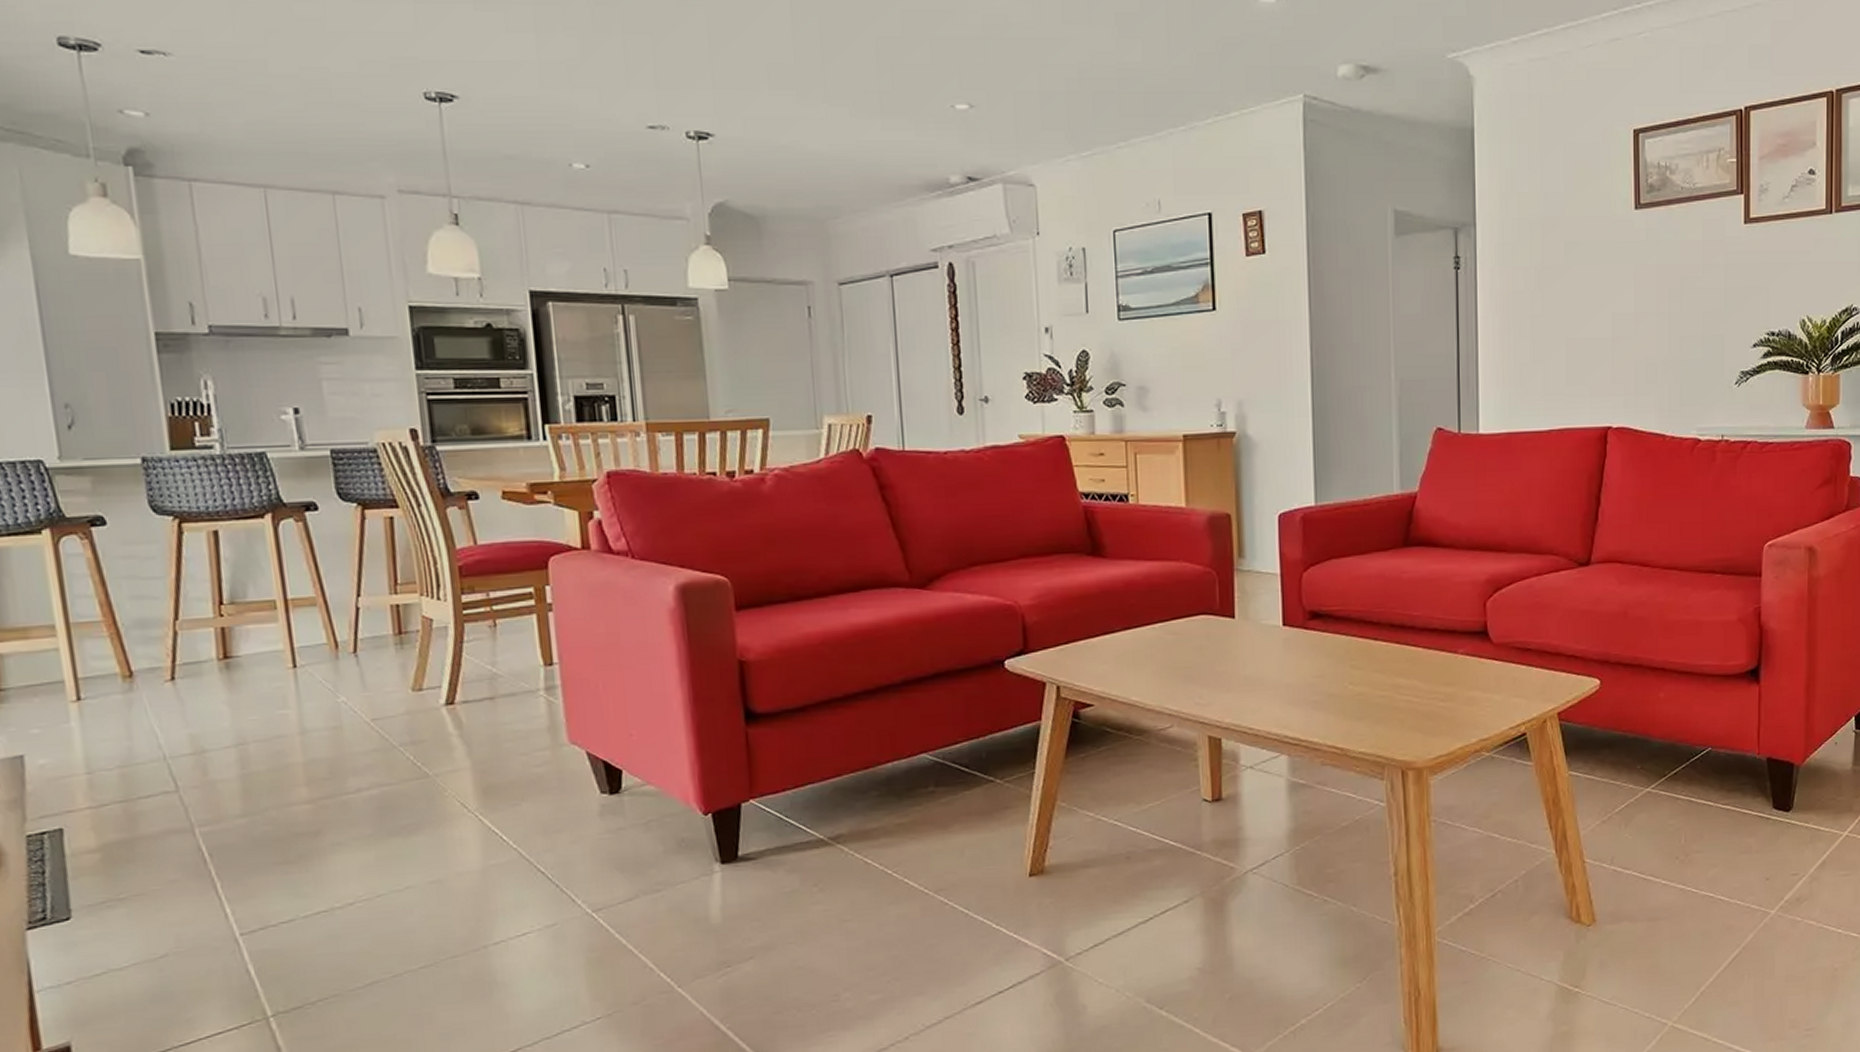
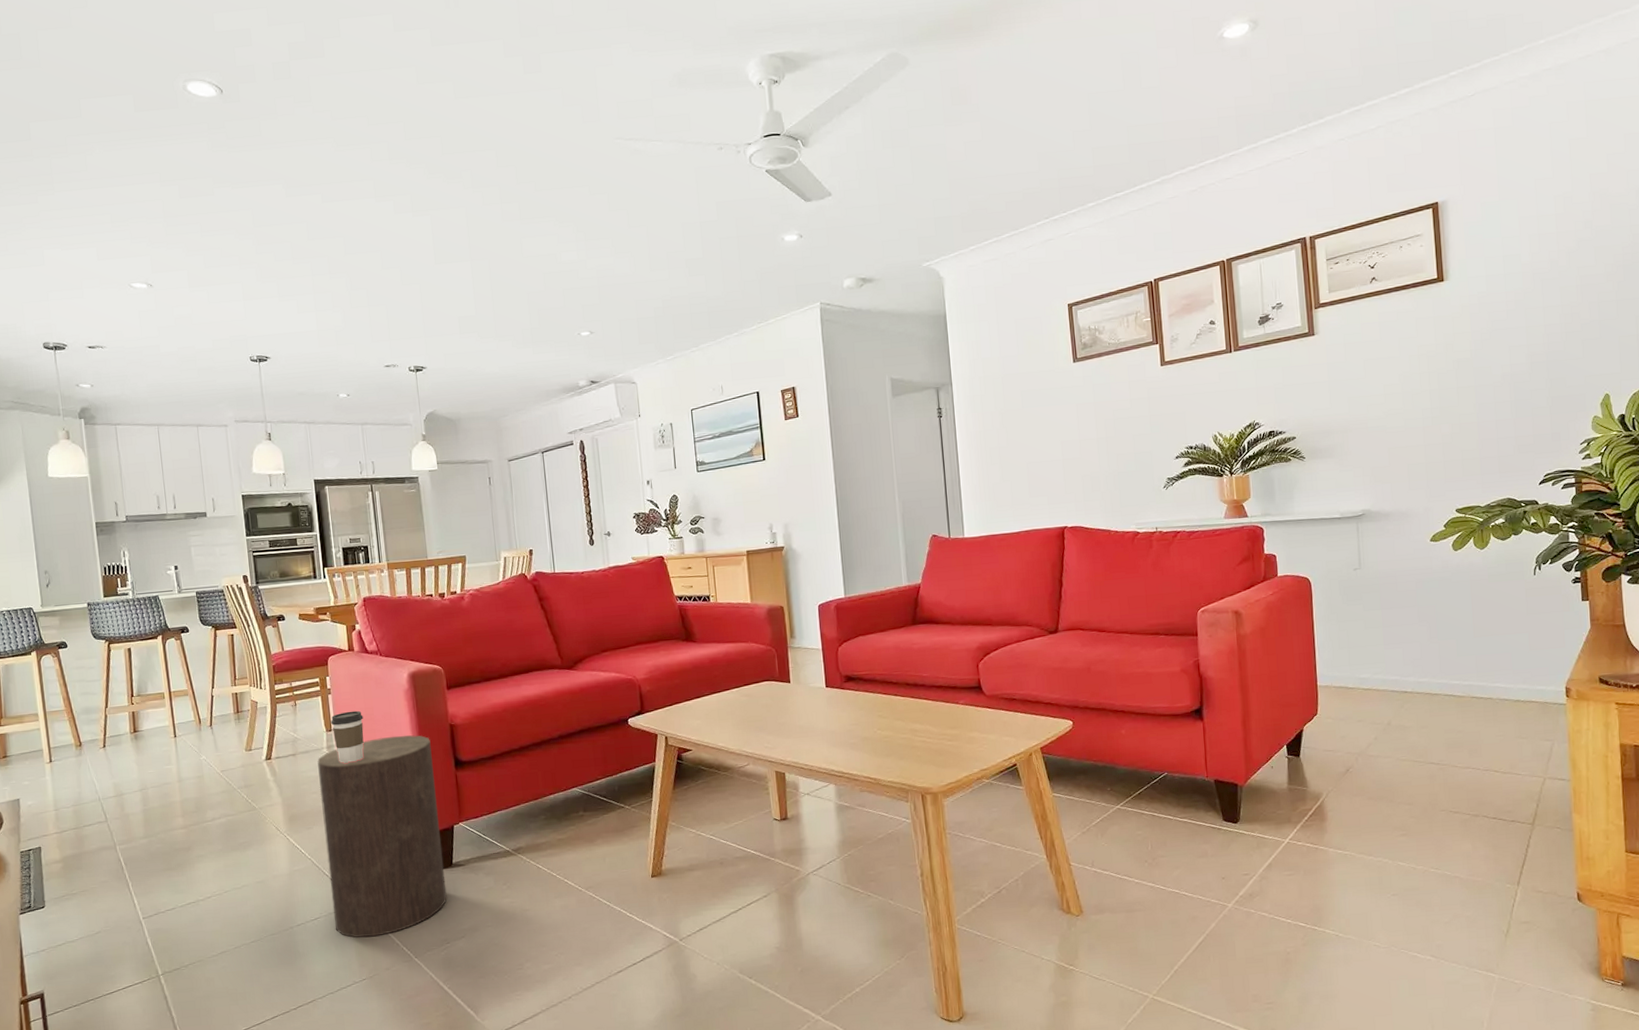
stool: none [529,674,729,961] -> present [317,735,447,938]
coffee cup: none [552,636,604,712] -> present [331,710,364,763]

